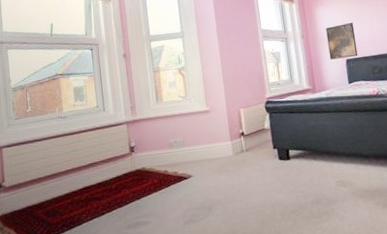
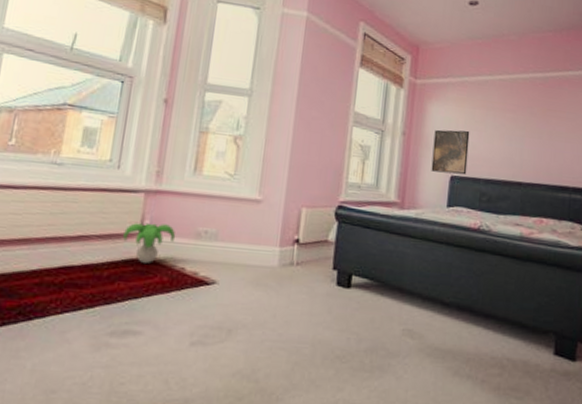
decorative plant: none [119,142,156,173] -> present [123,223,176,263]

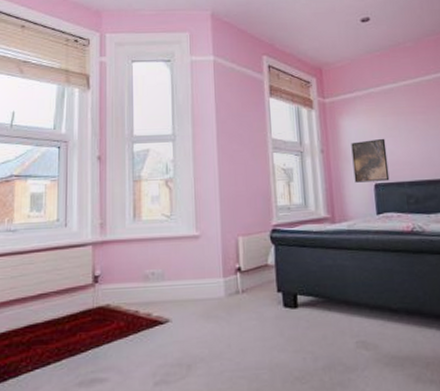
decorative plant: present [123,223,176,263] -> none [78,272,126,312]

